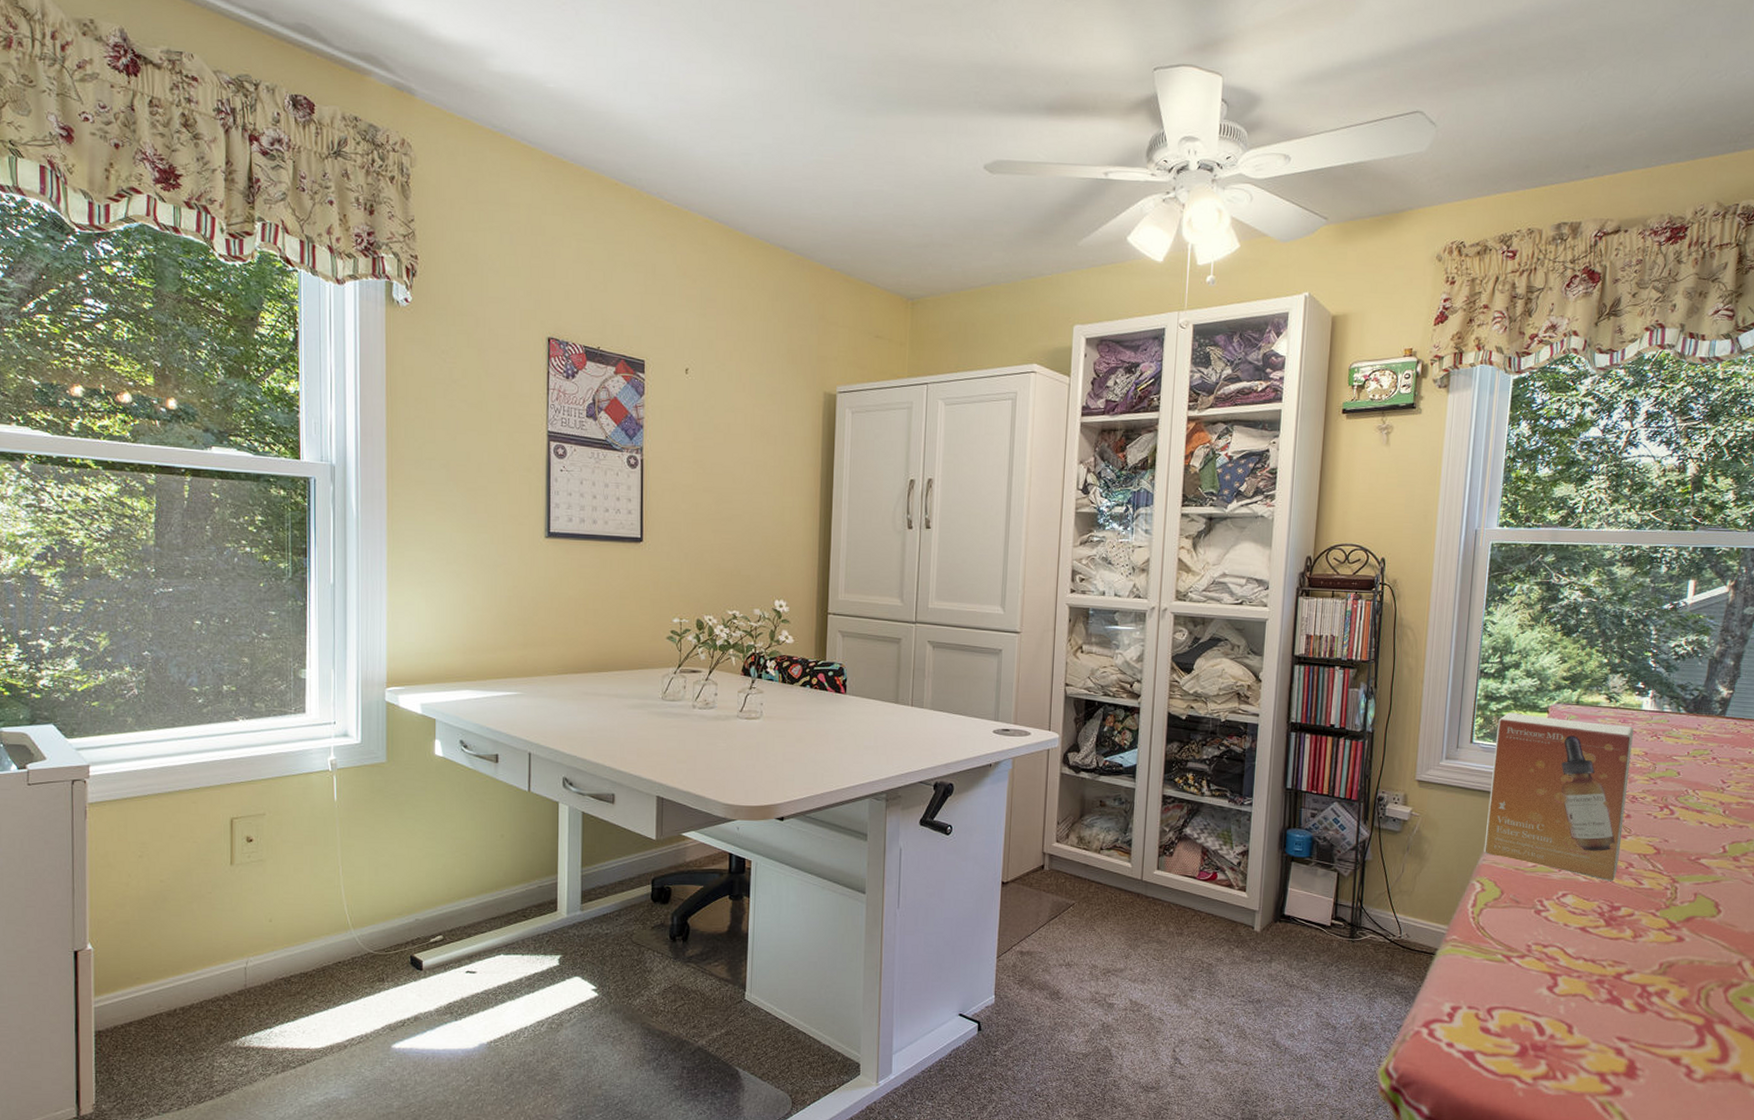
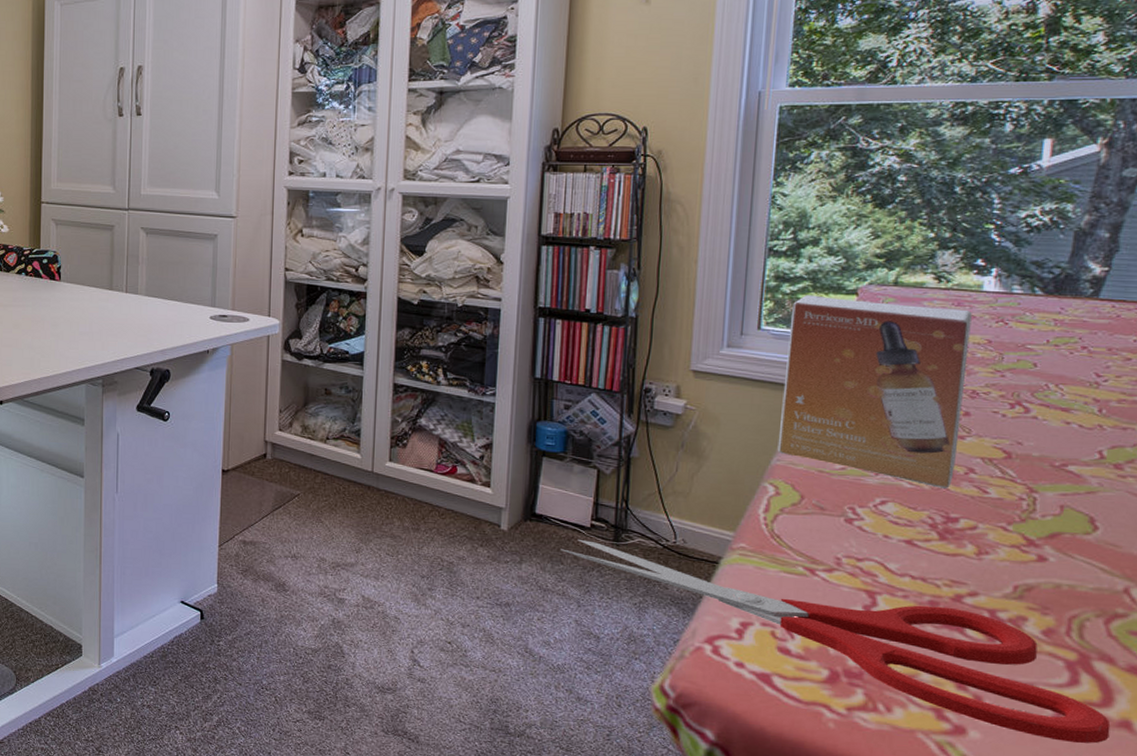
scissors: none [1305,937,1727,1095] -> present [560,539,1111,744]

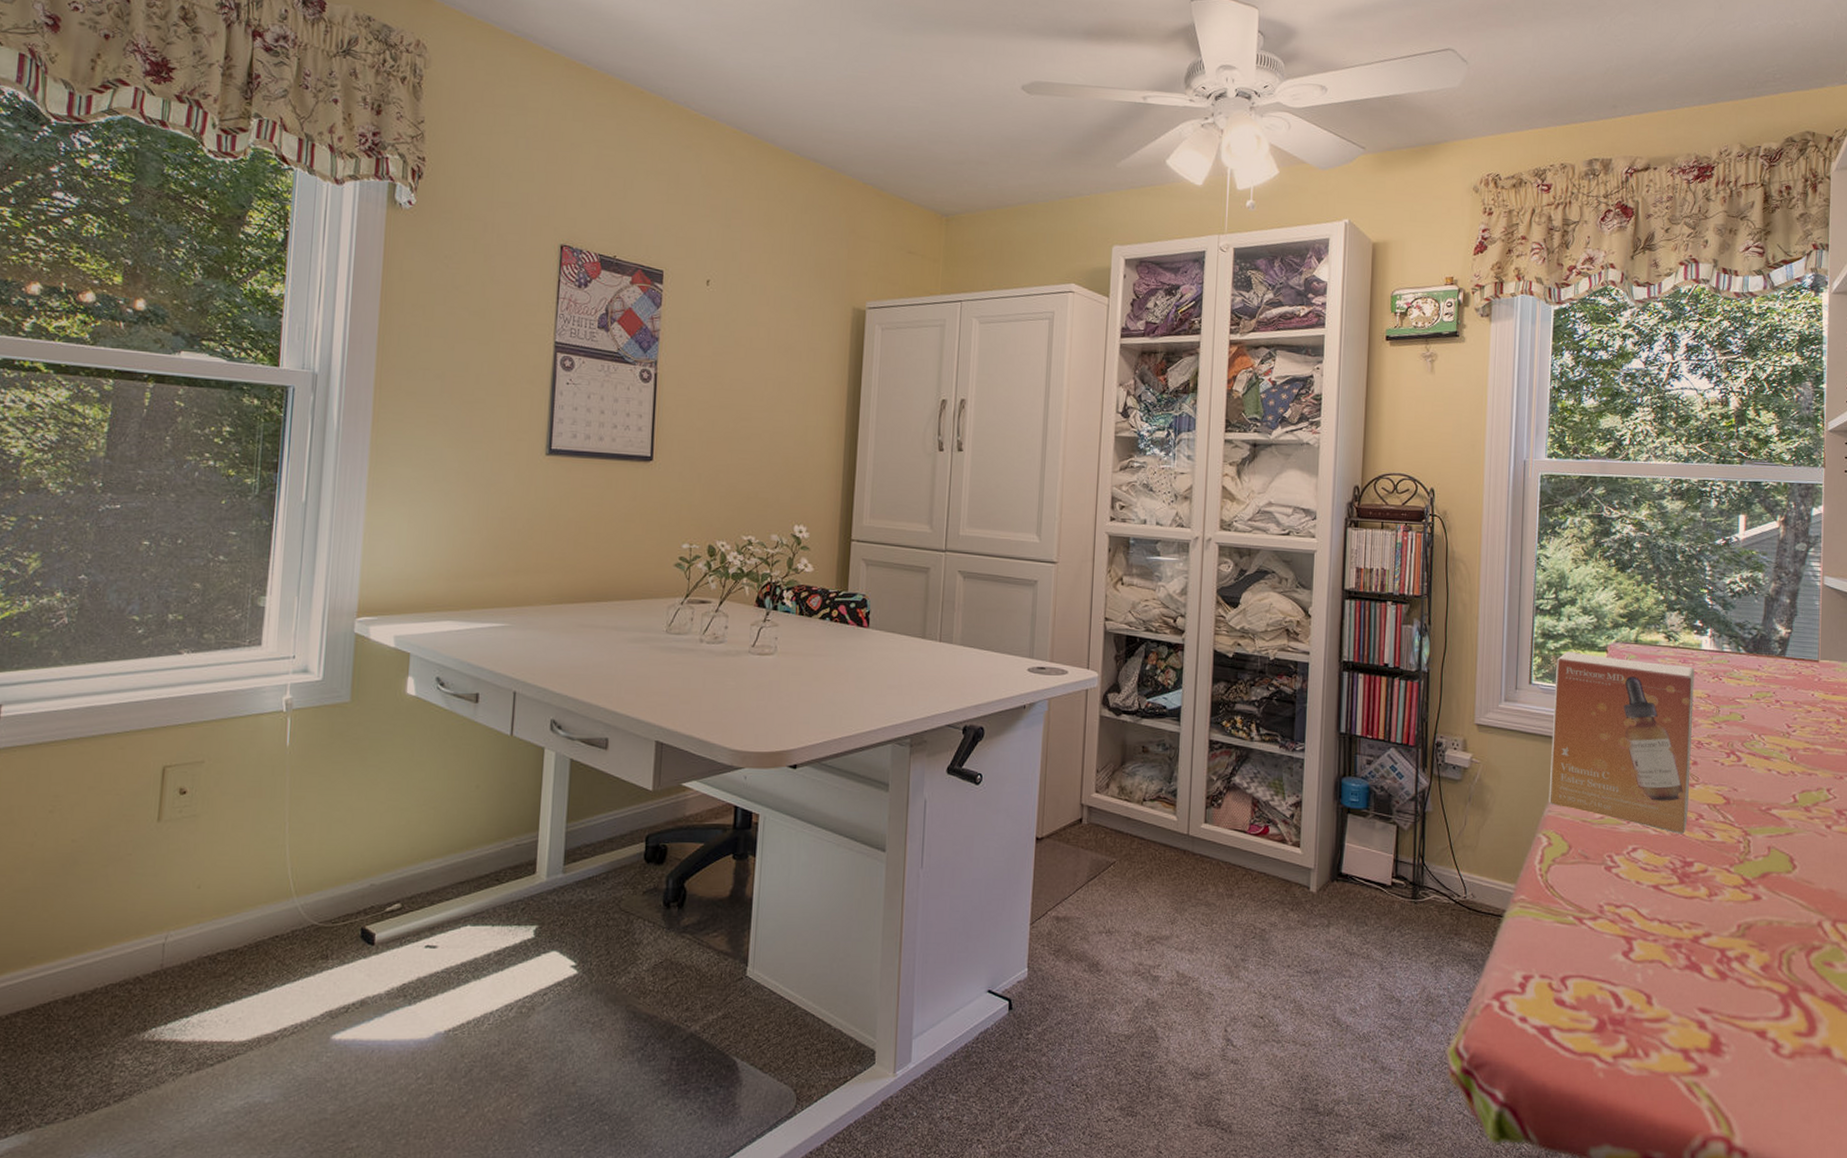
scissors: present [560,539,1111,744] -> none [1365,898,1816,1074]

